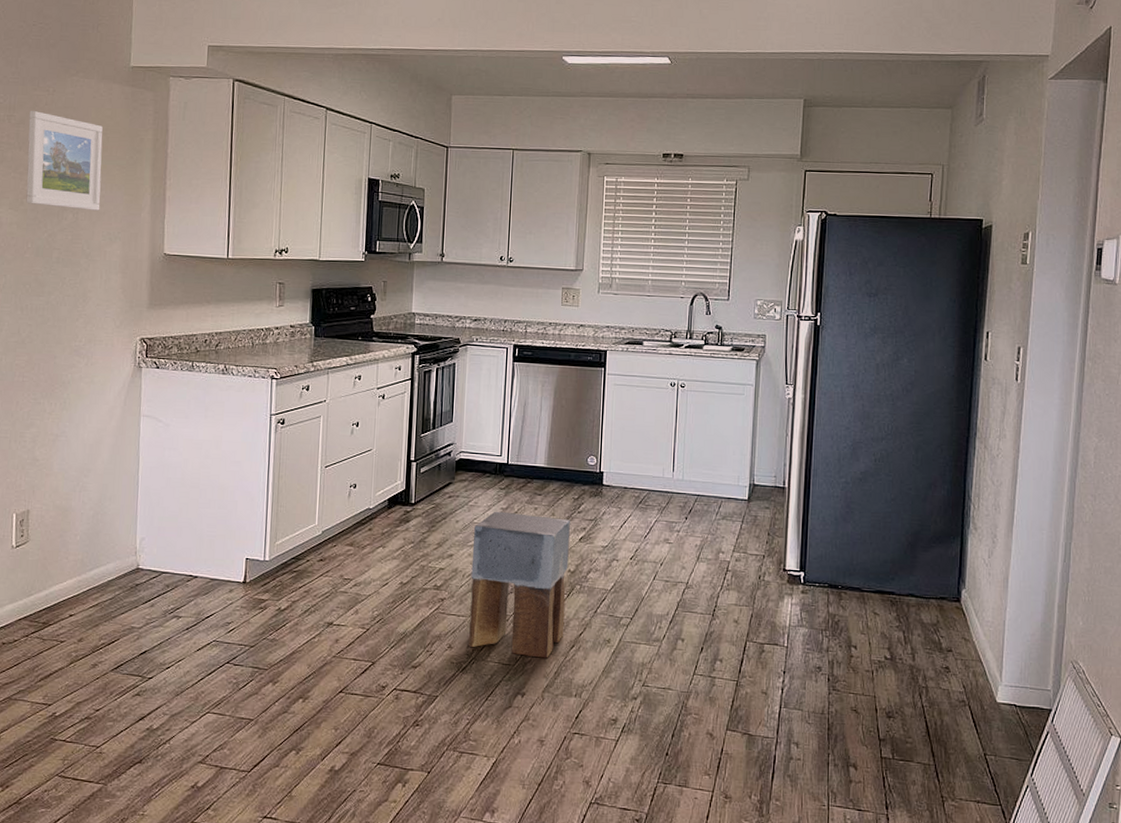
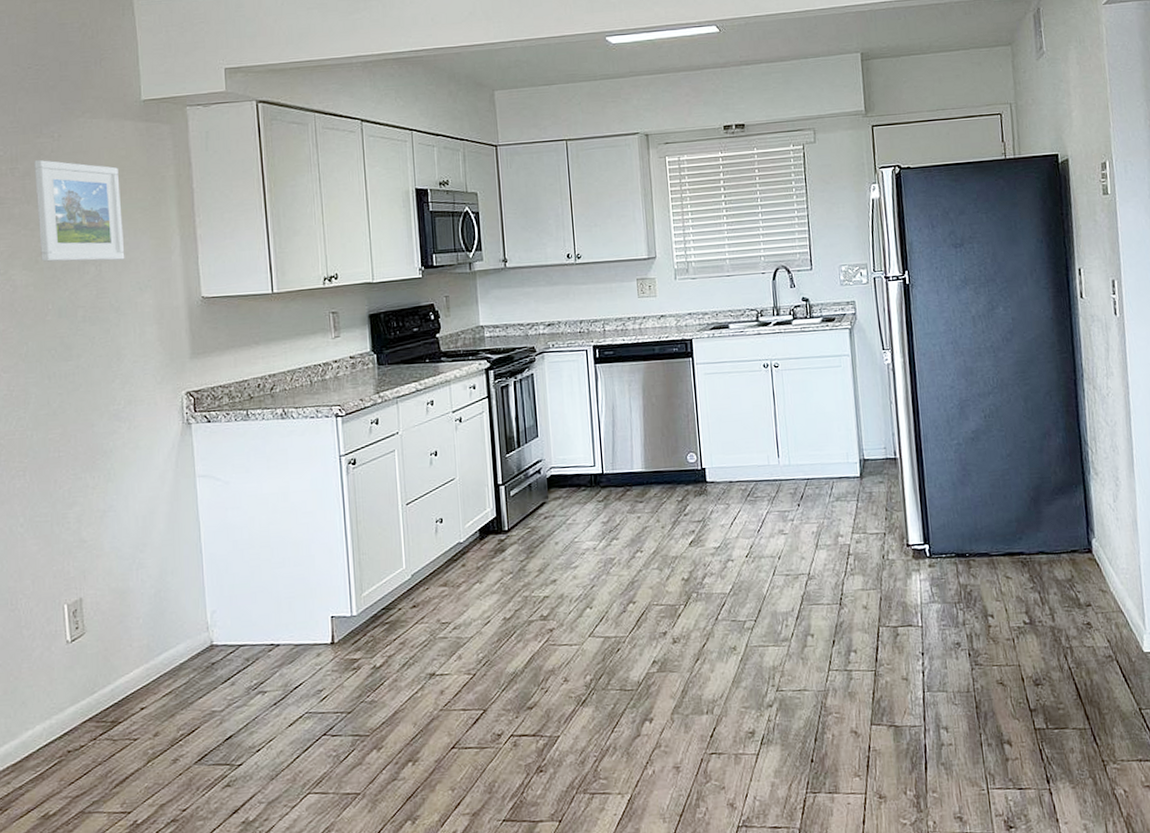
stool: present [468,511,570,658] -> none [576,524,686,678]

